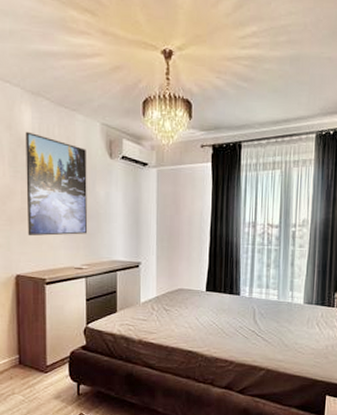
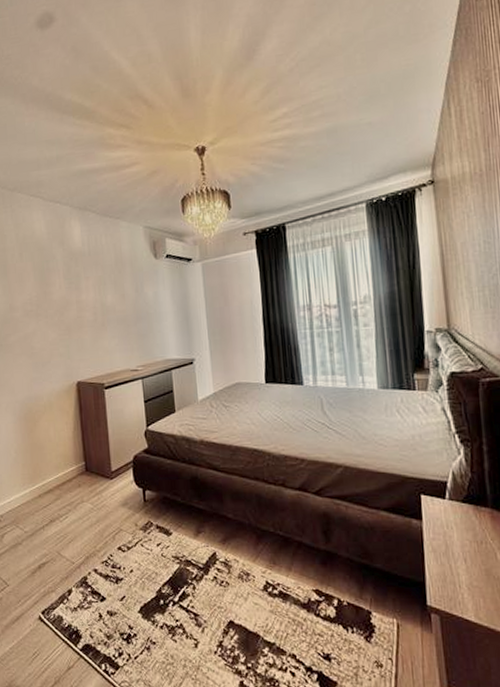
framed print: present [25,131,88,236] -> none [76,244,140,343]

